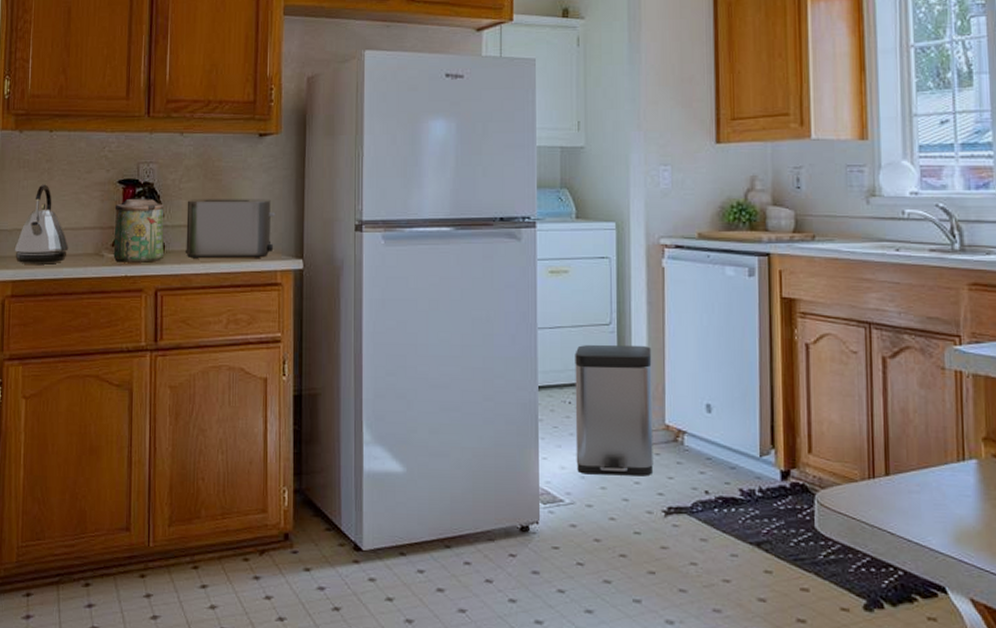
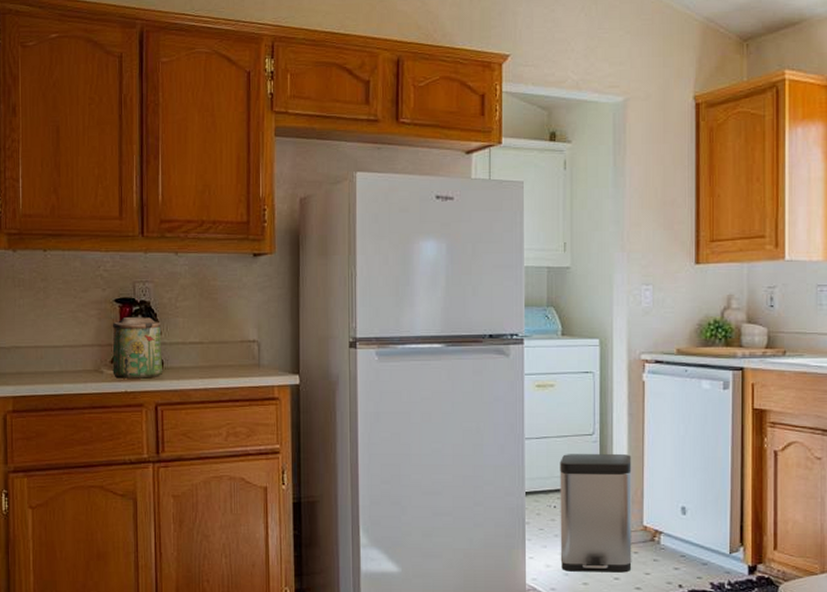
kettle: present [14,184,69,265] -> none [13,303,68,381]
toaster: present [185,199,276,259] -> none [183,317,272,375]

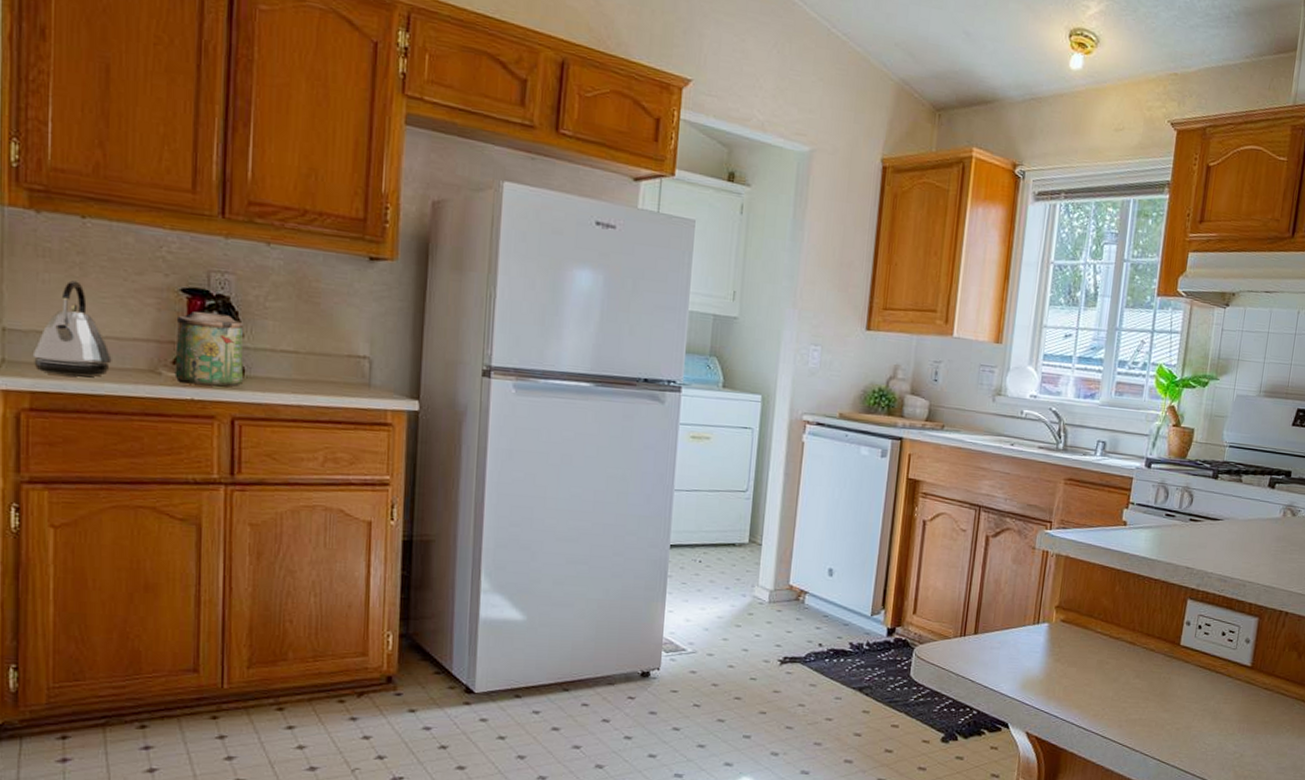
kettle: none [13,303,68,381] -> present [32,280,112,378]
pedal bin: present [560,453,632,573] -> none [701,509,784,630]

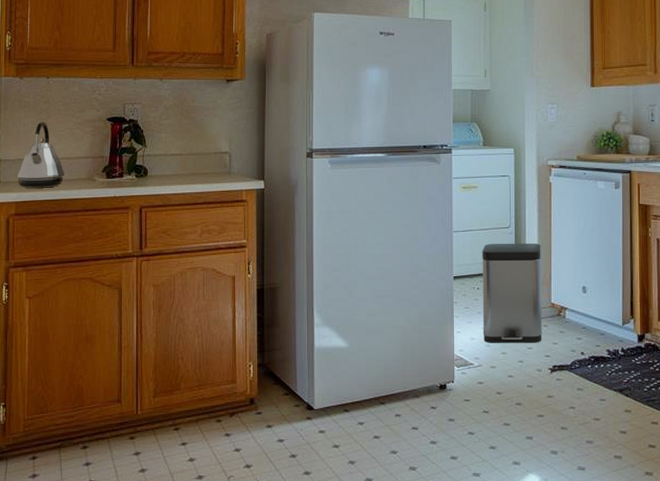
canister: present [174,311,244,387] -> none [104,132,147,185]
pedal bin: none [701,509,784,630] -> present [482,243,542,343]

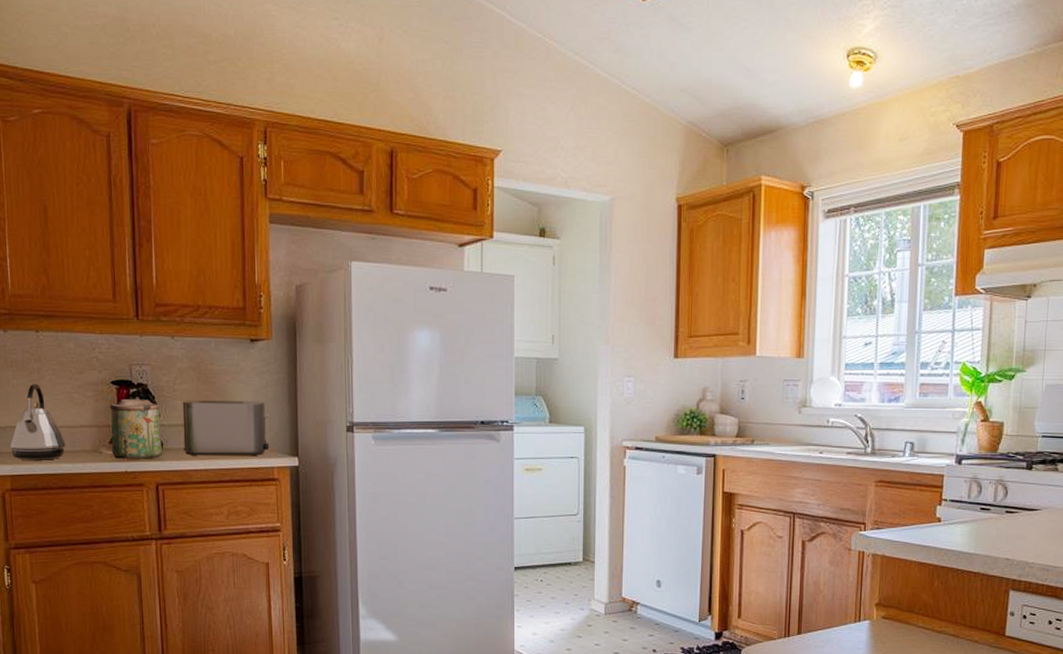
canister: none [104,132,147,185] -> present [109,398,162,459]
toaster: none [165,132,241,182] -> present [182,400,270,457]
pedal bin: present [482,243,542,343] -> none [546,532,612,639]

